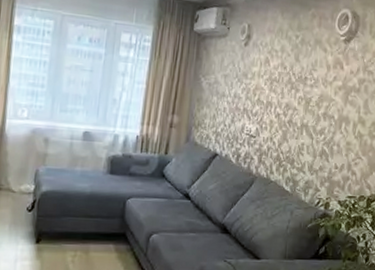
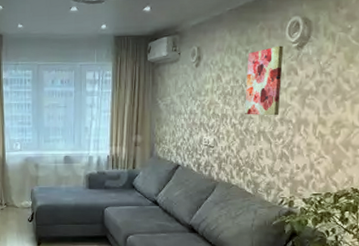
wall art: none [290,36,332,110] -> present [245,45,284,116]

